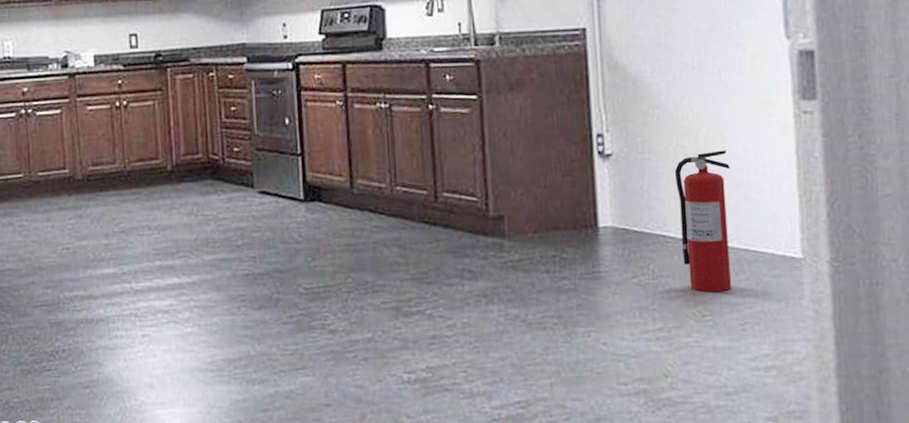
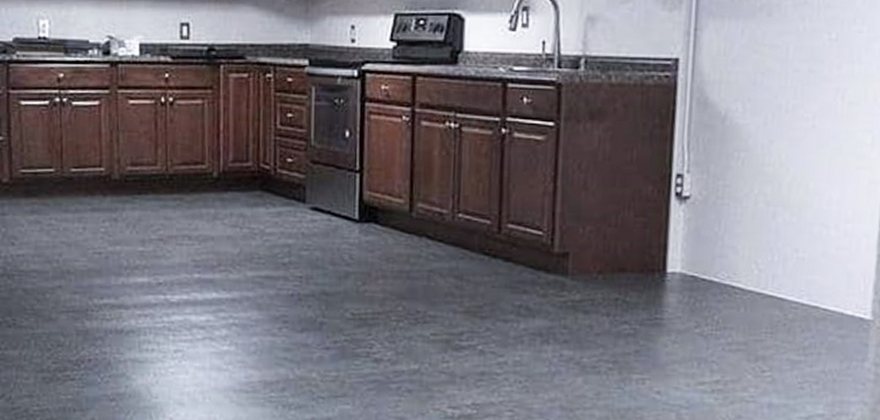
fire extinguisher: present [674,150,731,292] -> none [749,201,811,348]

